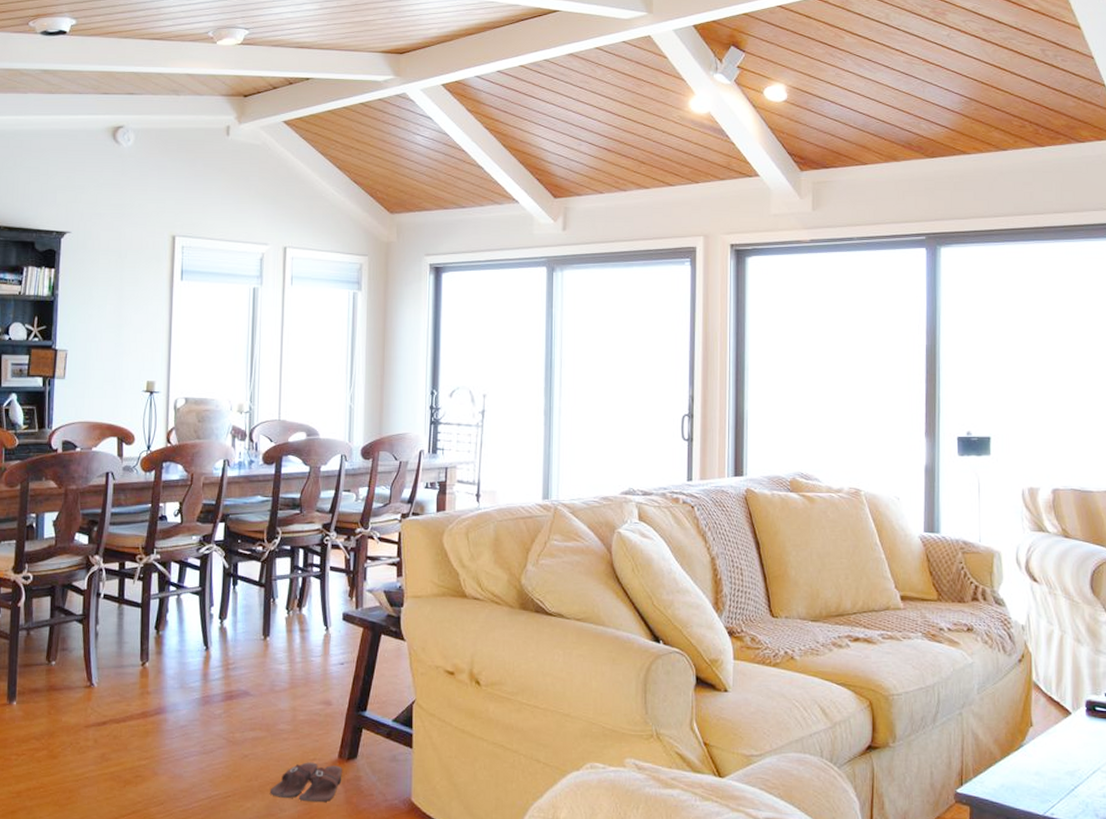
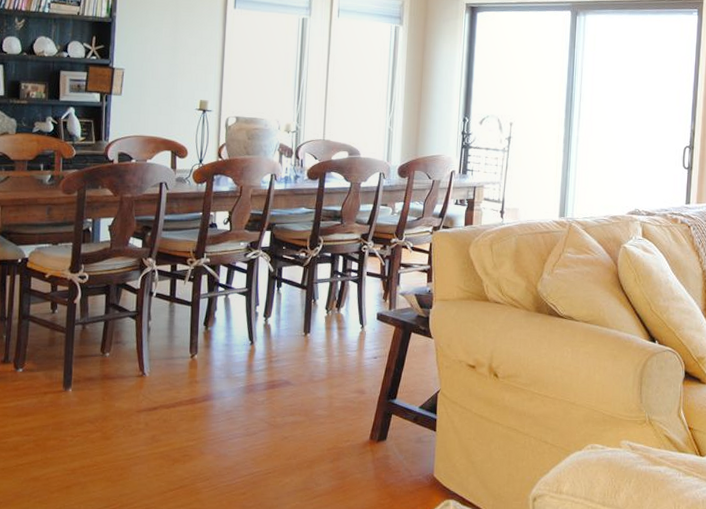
flip-flop: present [270,762,342,803] -> none [307,443,373,478]

